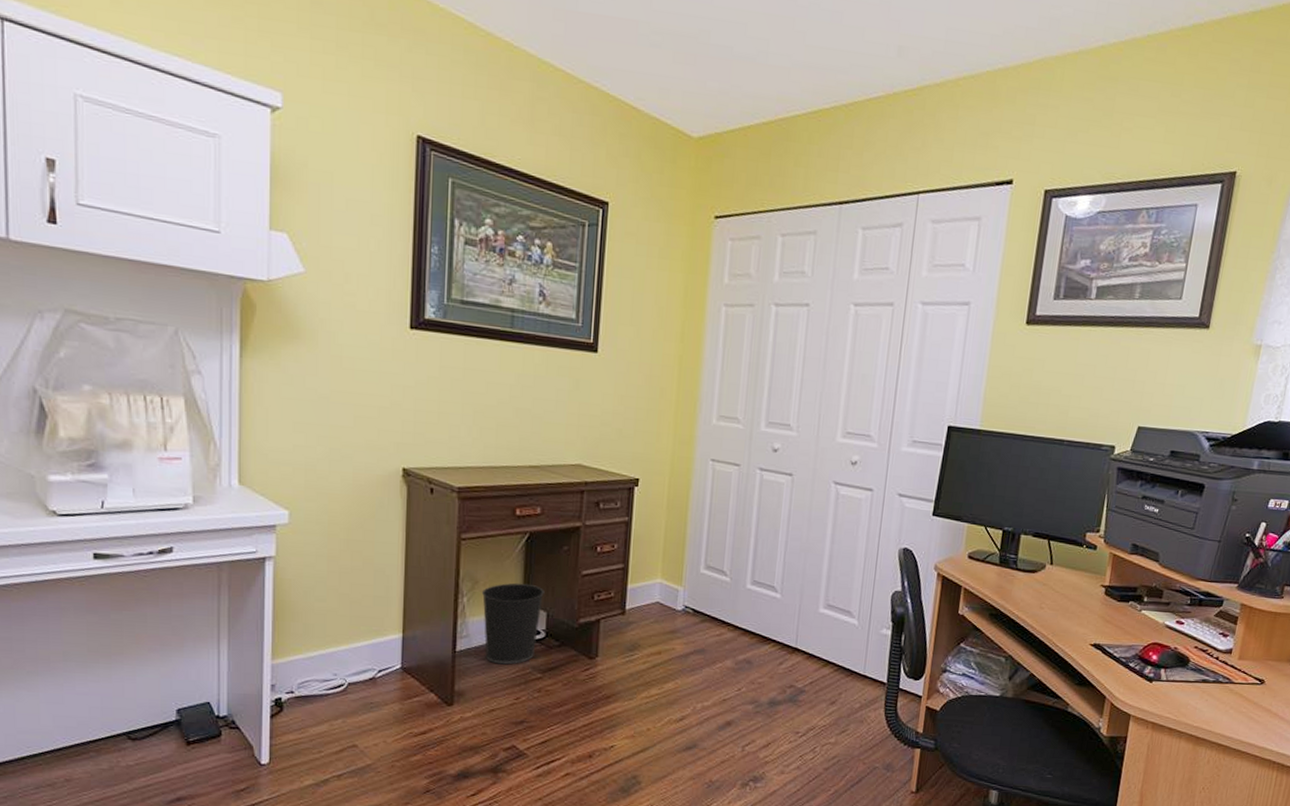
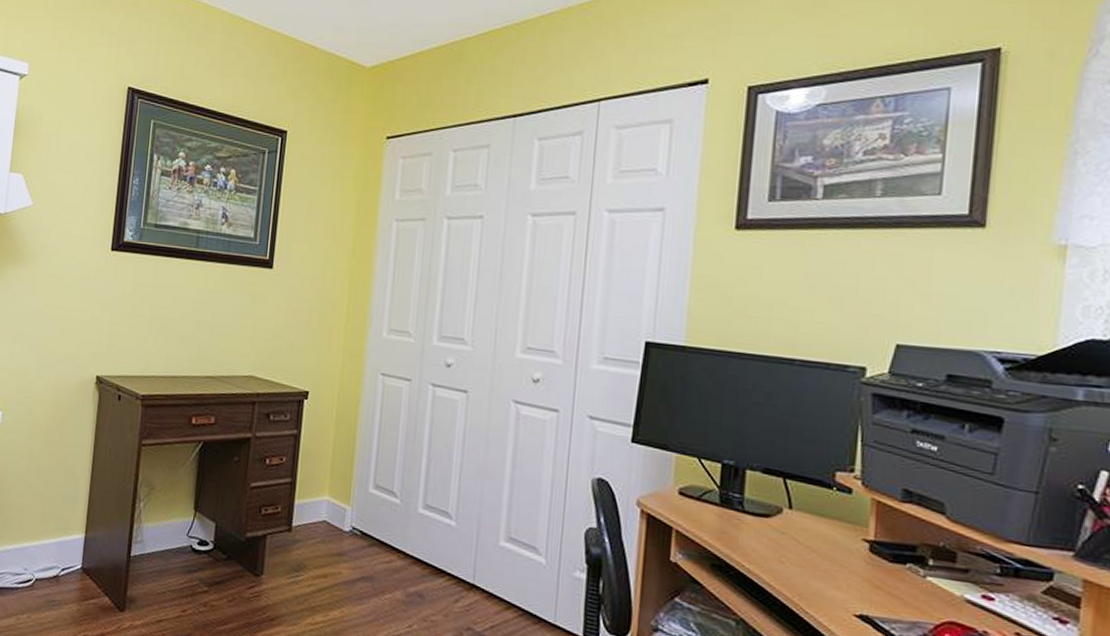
wastebasket: present [481,582,545,665] -> none [156,491,215,575]

